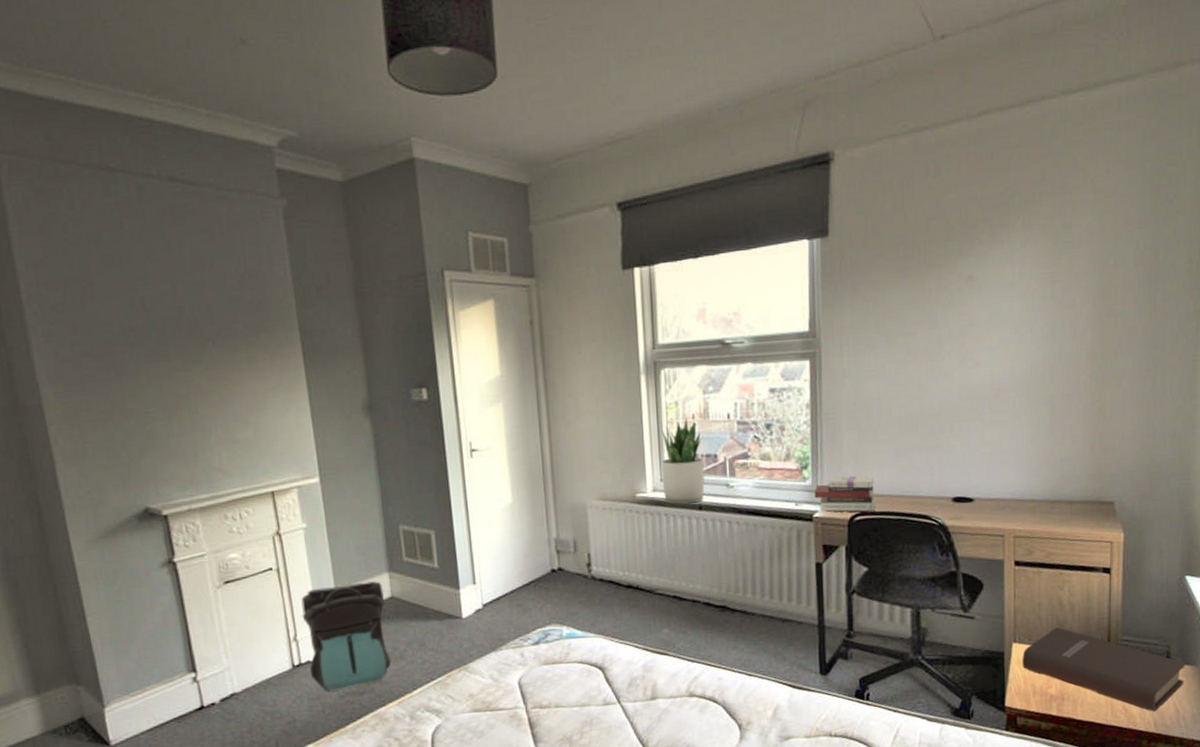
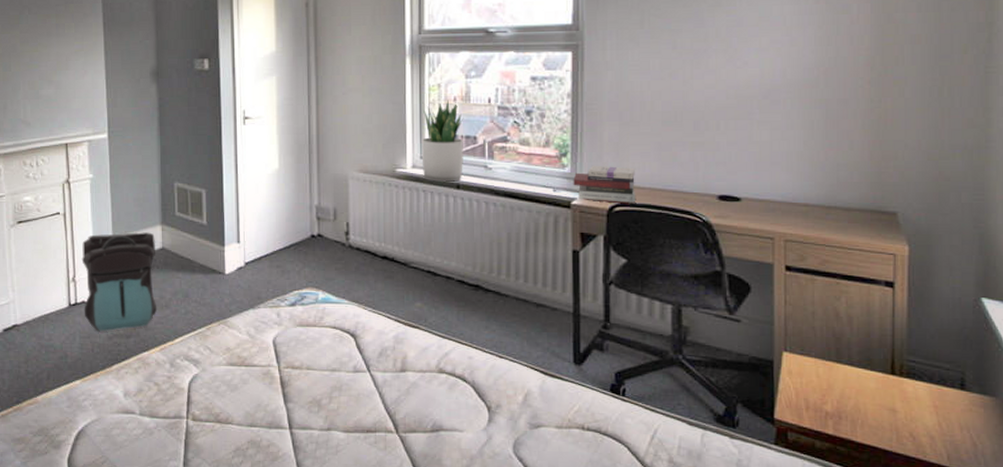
book: present [1022,627,1186,712] -> none [794,340,984,443]

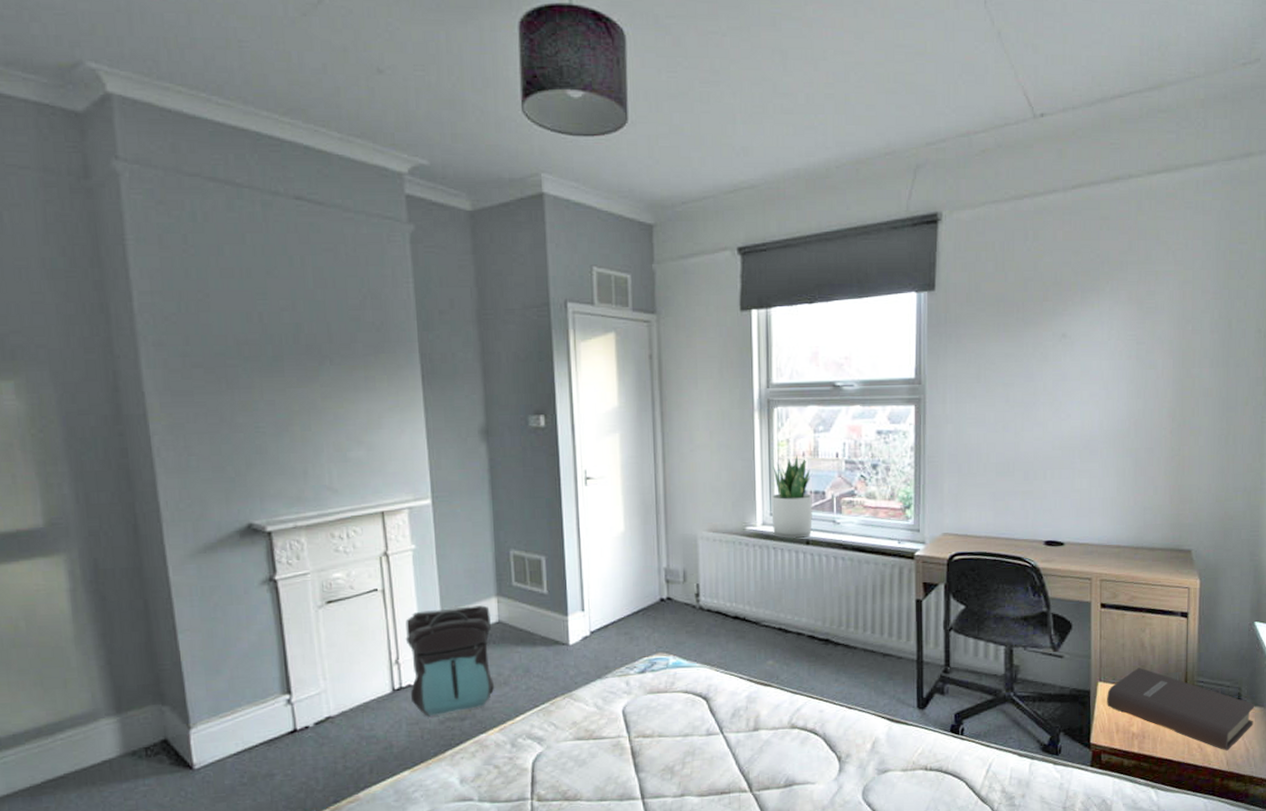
books: present [573,165,636,205] -> none [916,516,974,554]
book: none [794,340,984,443] -> present [1107,668,1255,751]

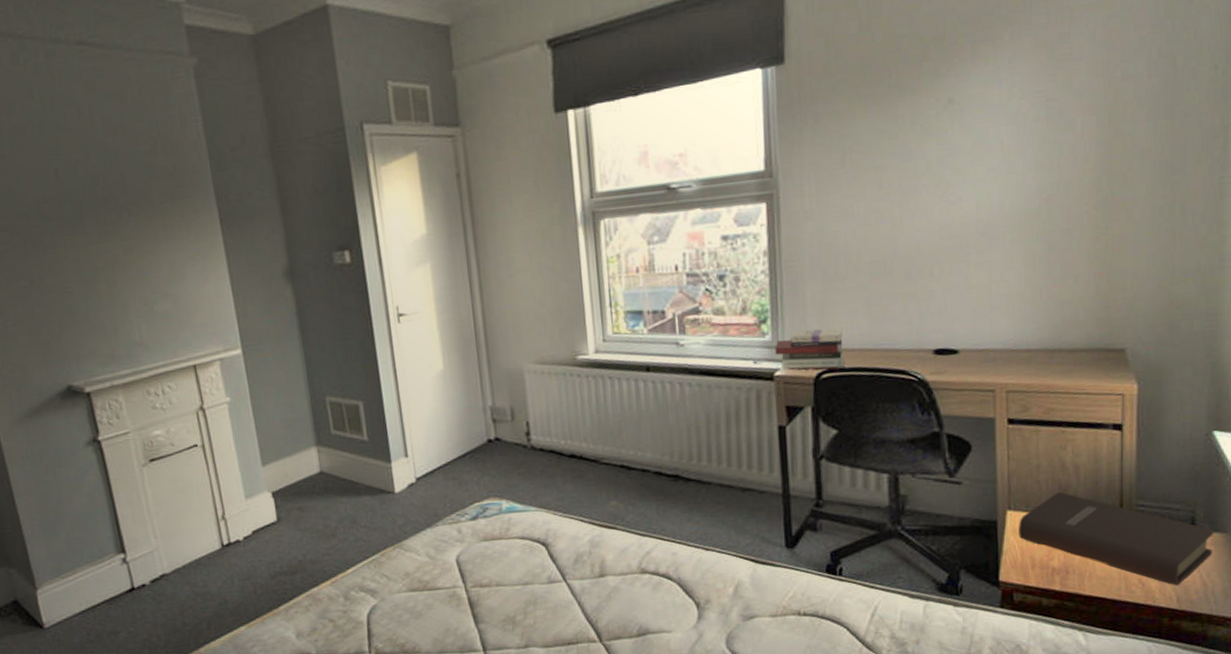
backpack: present [405,605,495,717] -> none [228,456,323,572]
planter: present [771,455,813,538] -> none [603,271,652,366]
books: none [916,516,974,554] -> present [775,328,845,371]

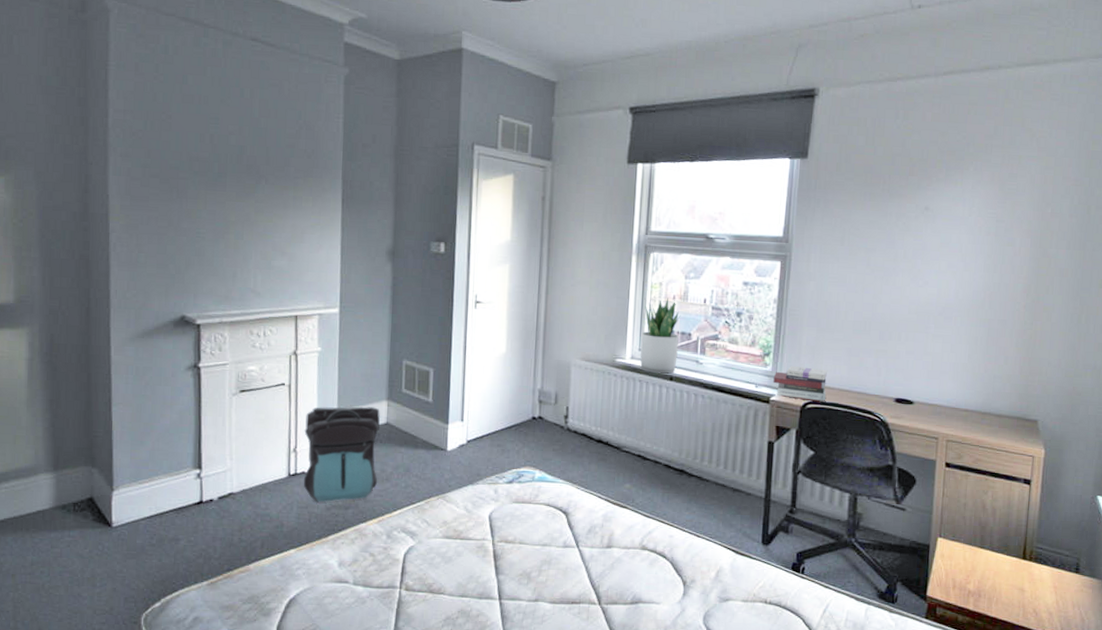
backpack: none [228,456,323,572] -> present [303,406,380,503]
planter: none [603,271,652,366] -> present [640,298,681,374]
book: present [1018,492,1215,586] -> none [945,528,1093,619]

